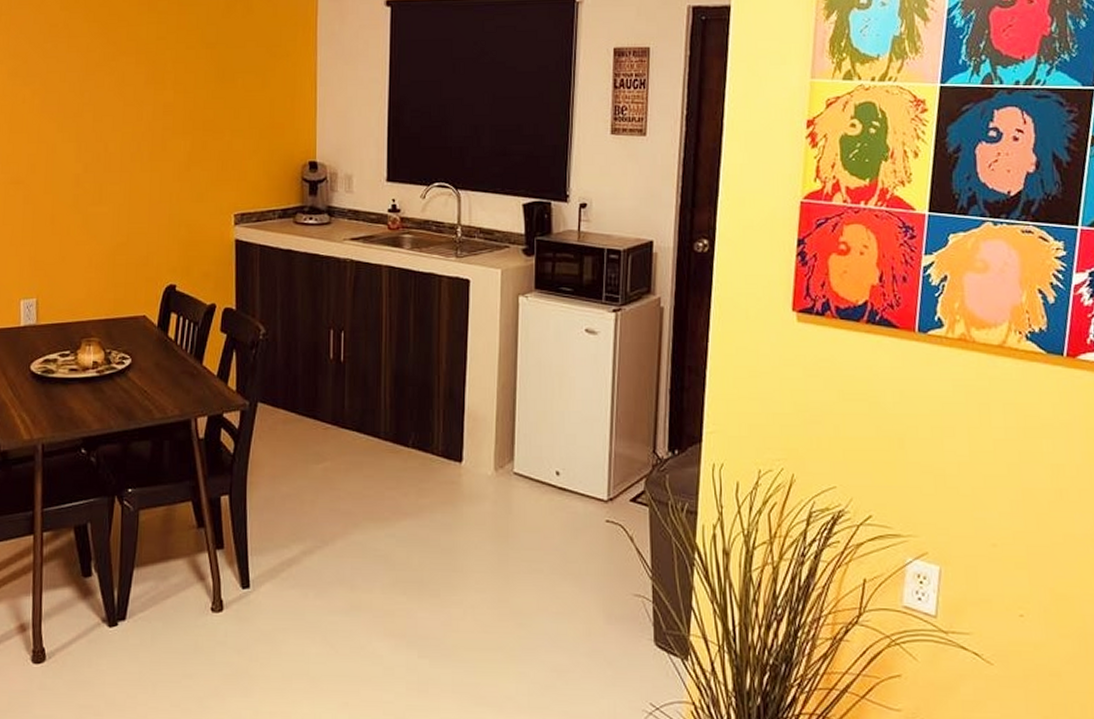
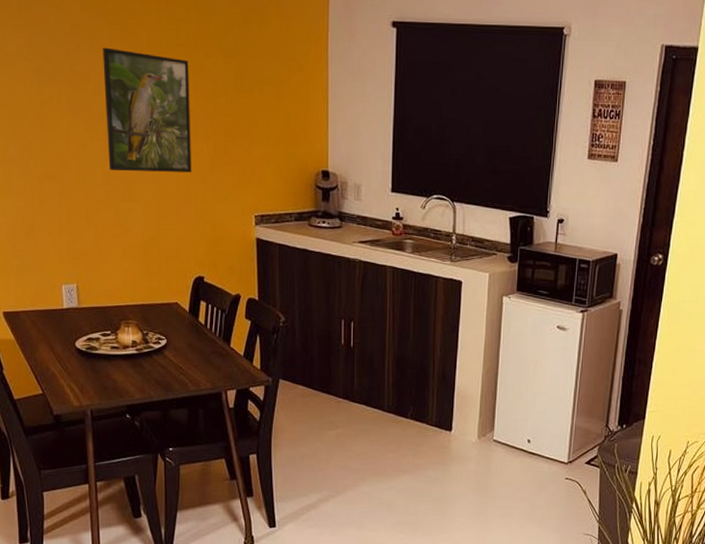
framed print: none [79,45,169,173] -> present [103,47,192,173]

